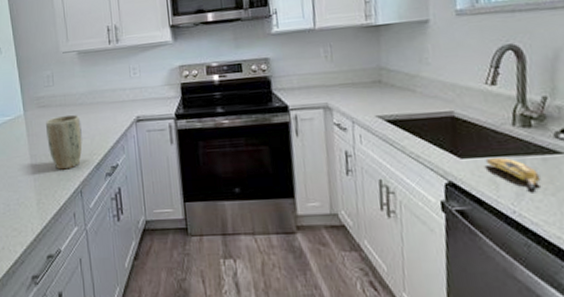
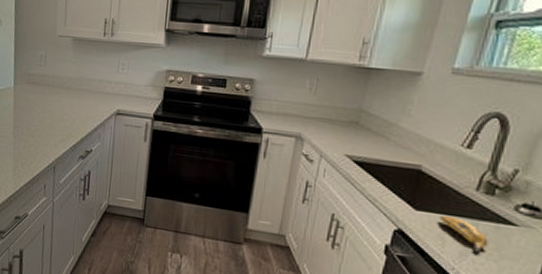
plant pot: present [46,114,83,170] -> none [31,95,65,145]

